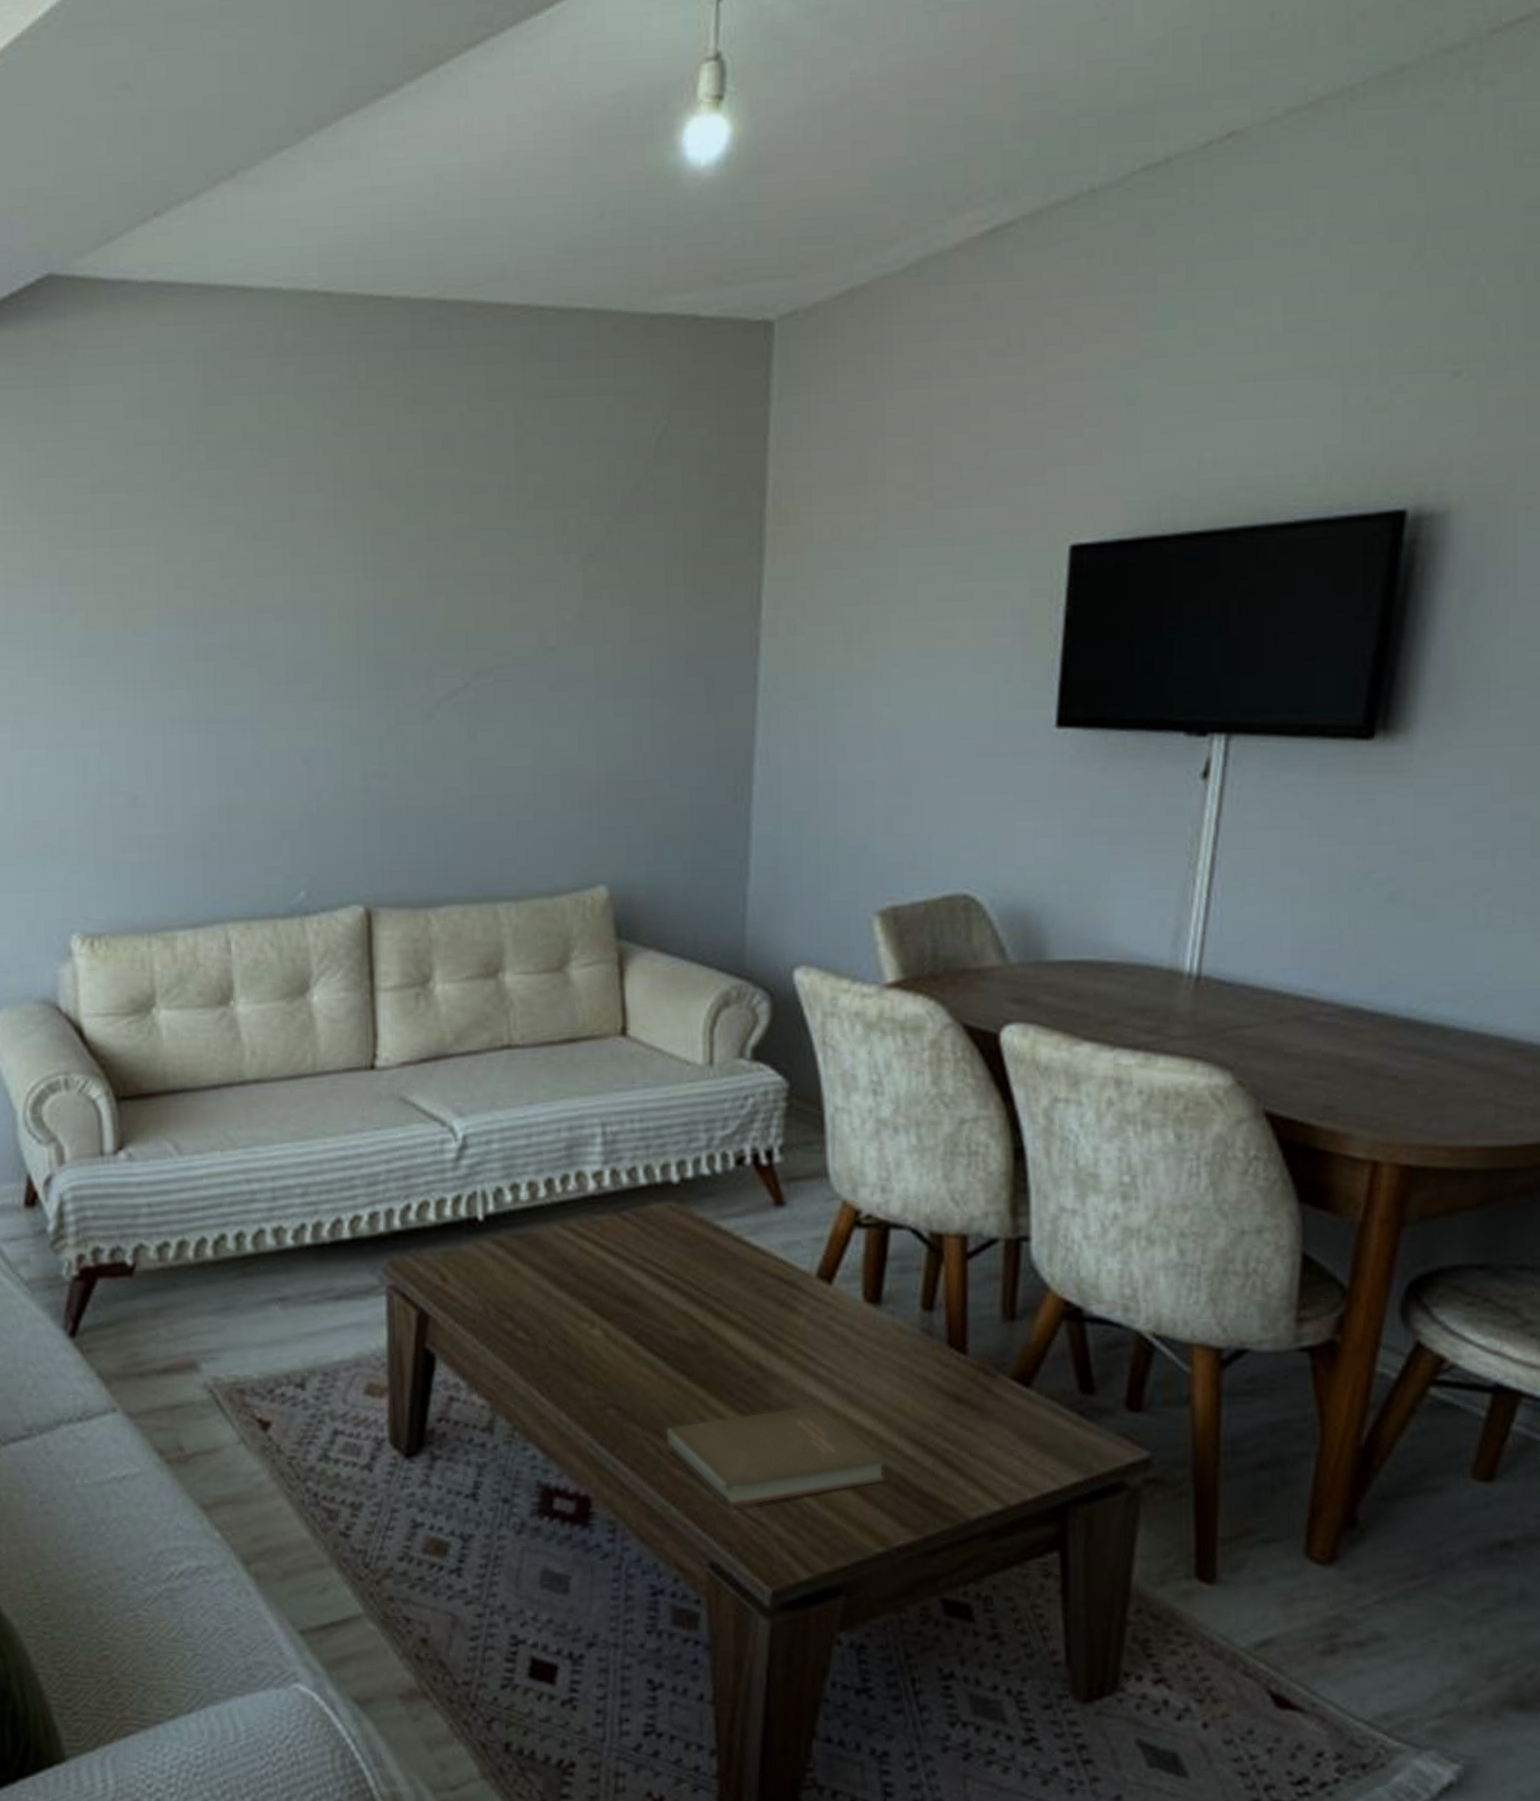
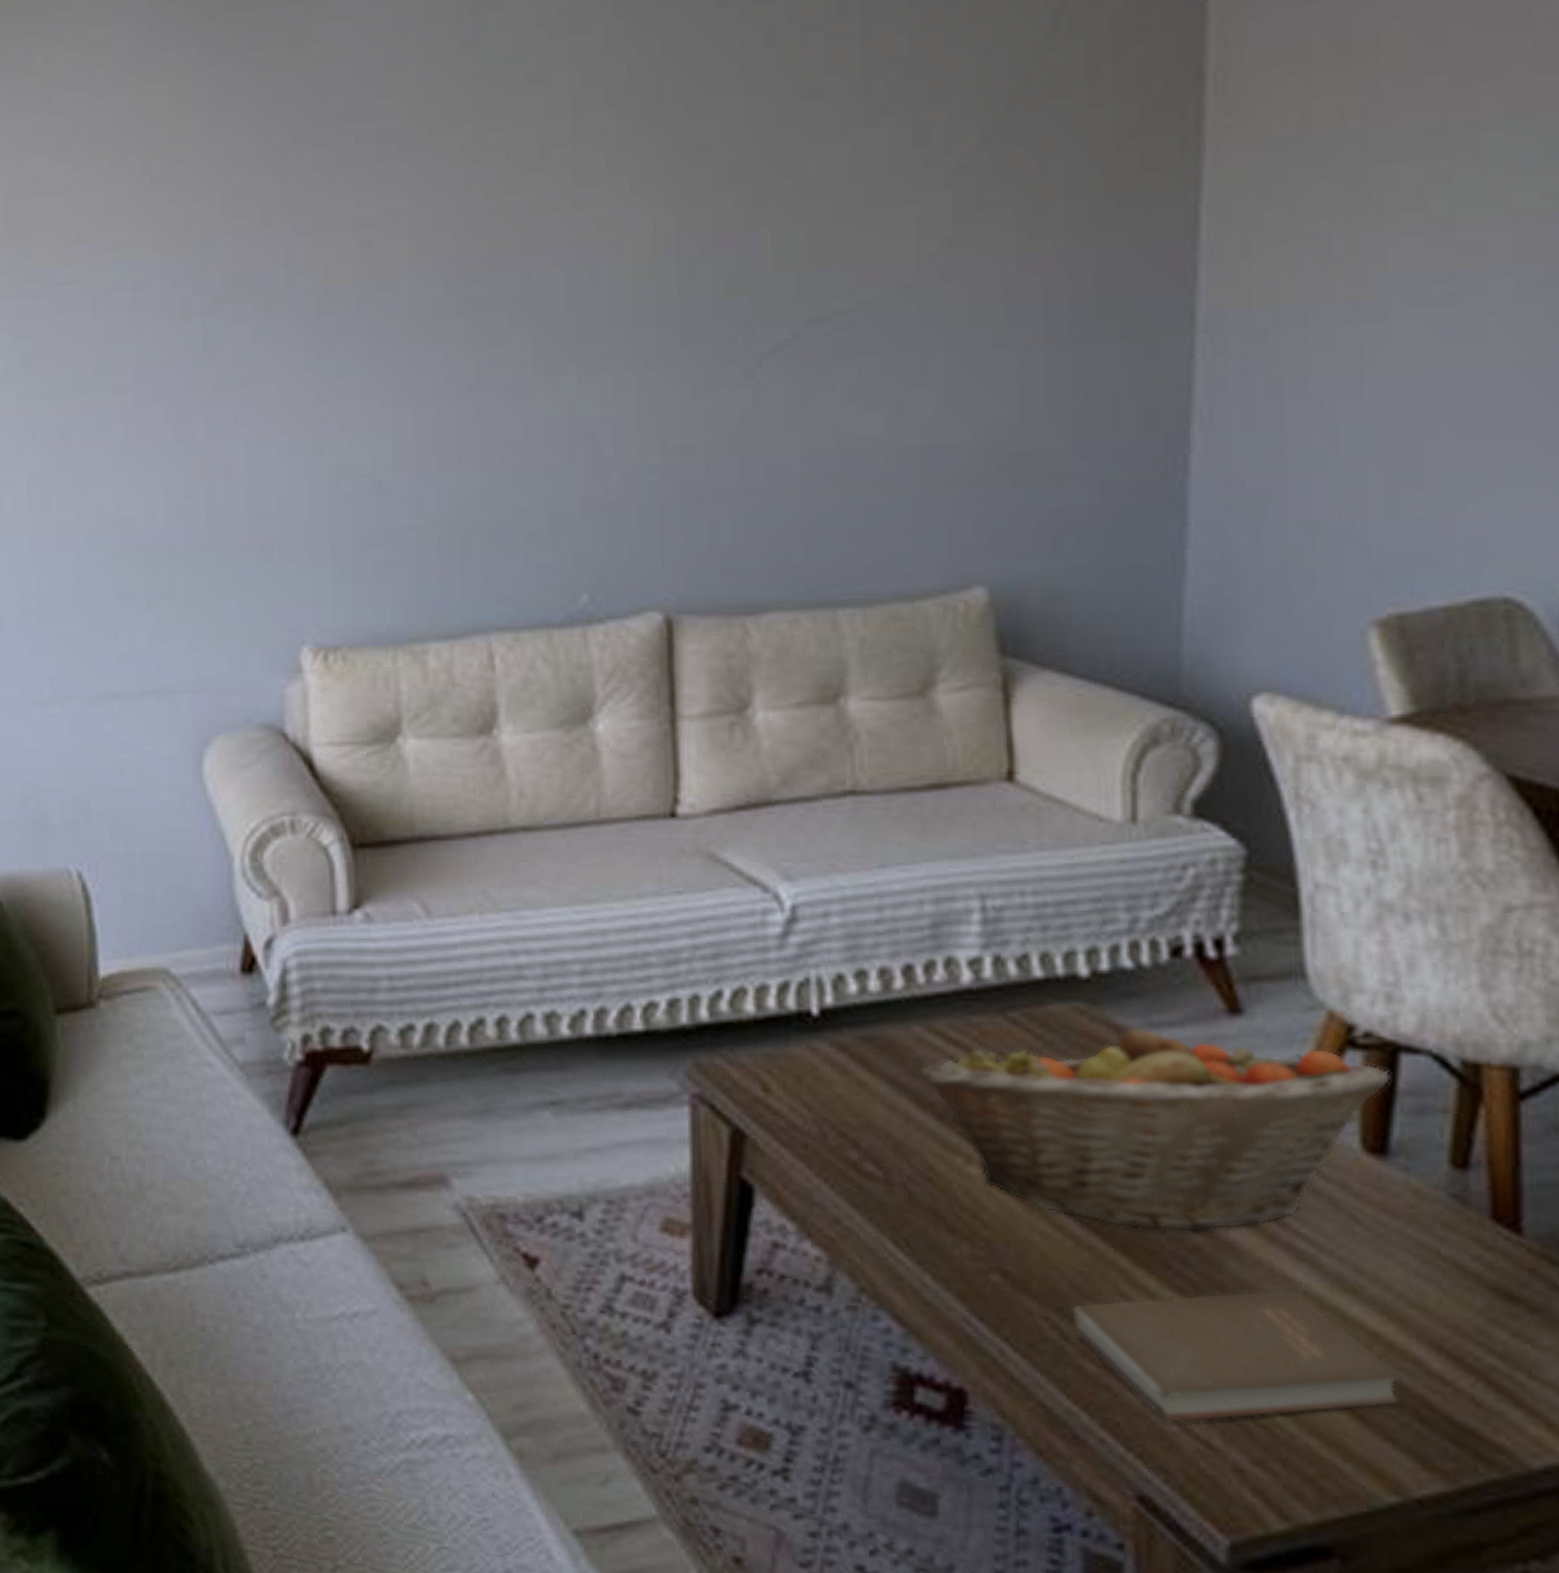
fruit basket: none [557,1216,884,1369] -> present [919,1023,1392,1234]

